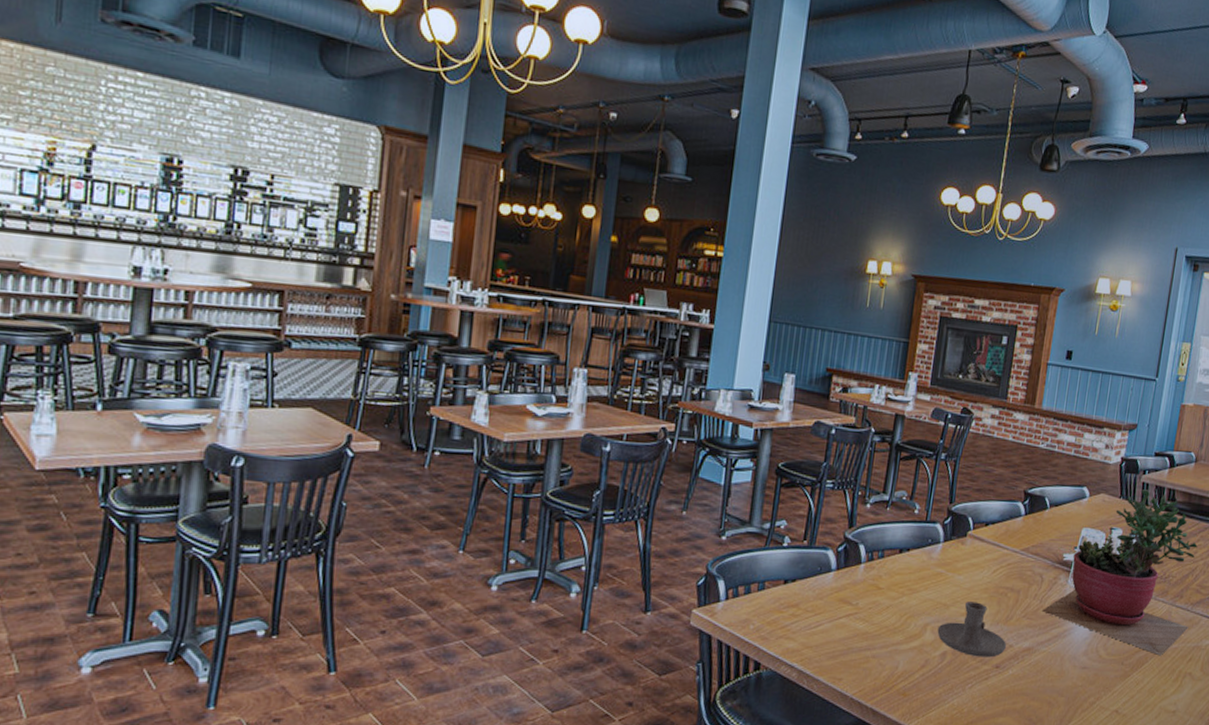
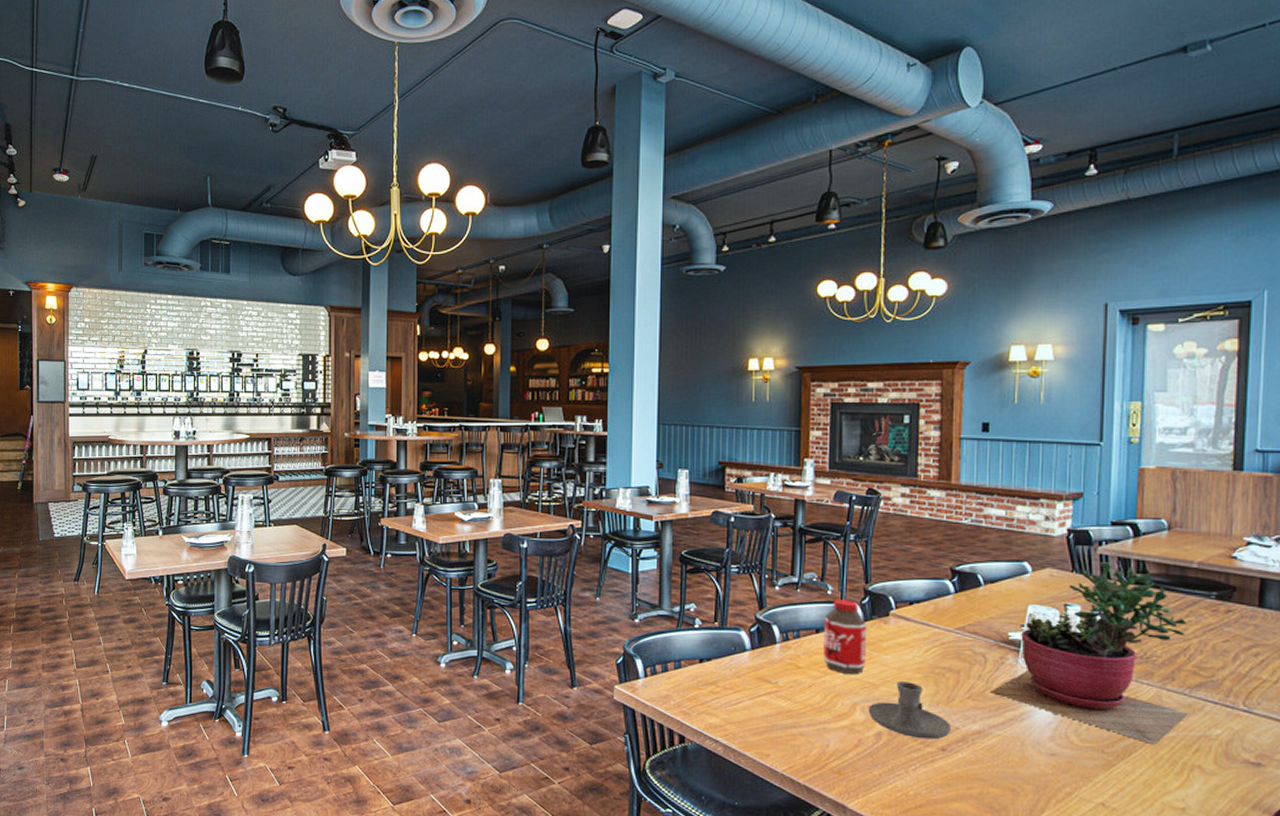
bottle: none [903,519,946,595] -> present [824,599,866,674]

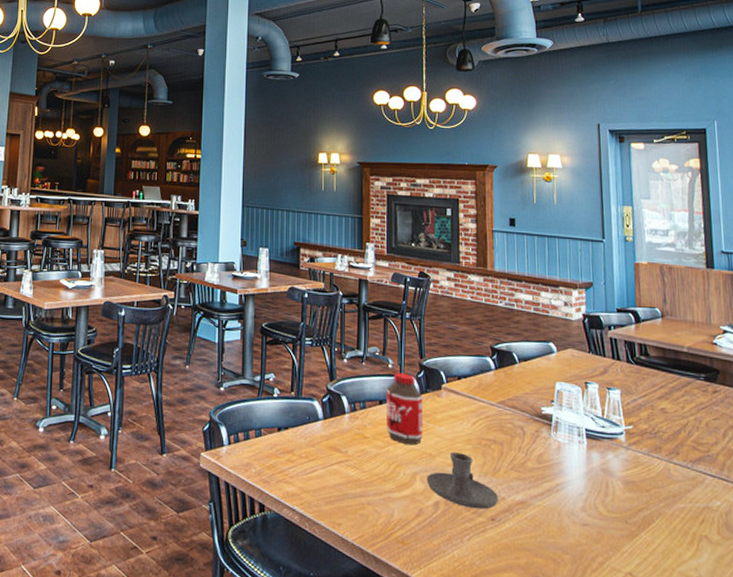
succulent plant: present [989,562,1188,745] -> none [528,344,693,516]

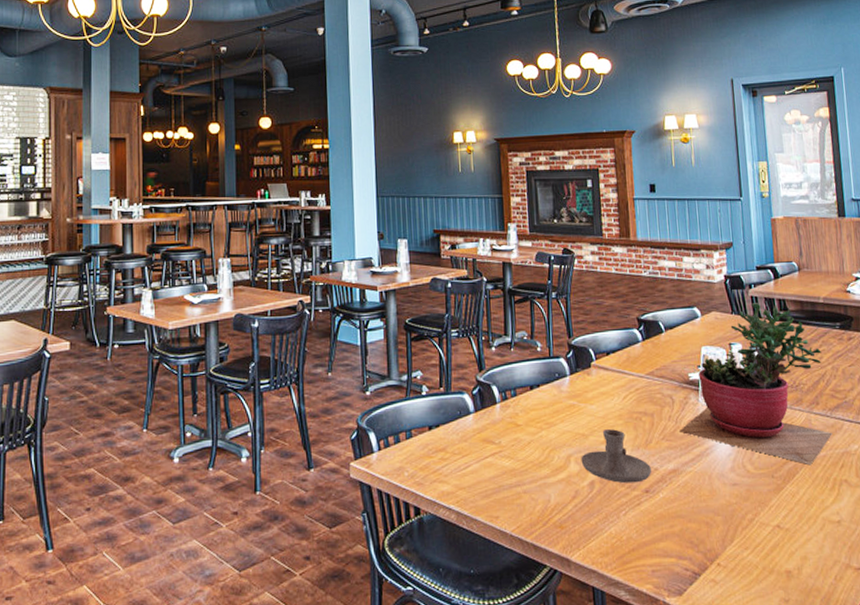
bottle: present [386,373,423,445] -> none [536,355,575,427]
succulent plant: none [528,344,693,516] -> present [678,303,832,466]

